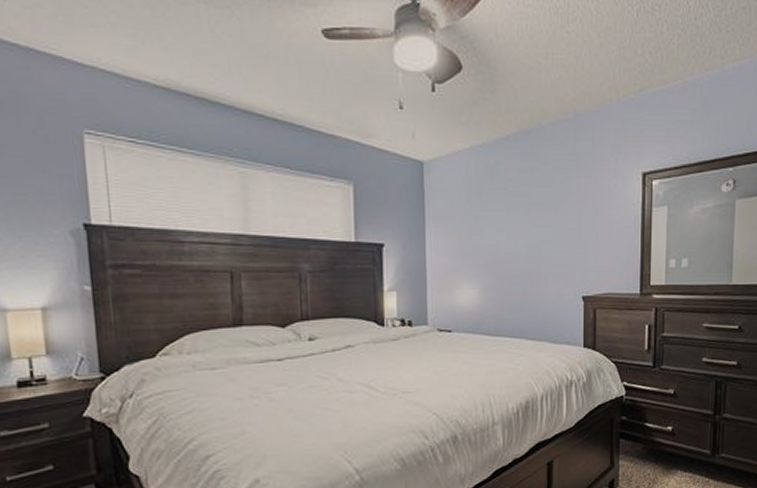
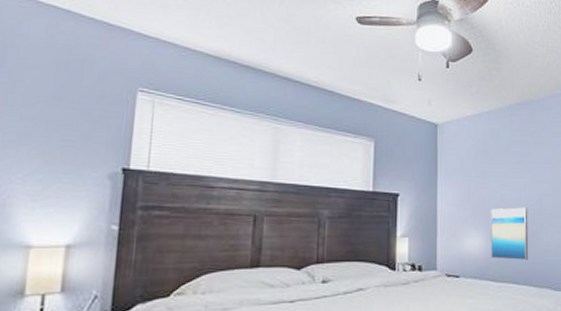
wall art: none [485,255,526,314] -> present [491,207,529,261]

